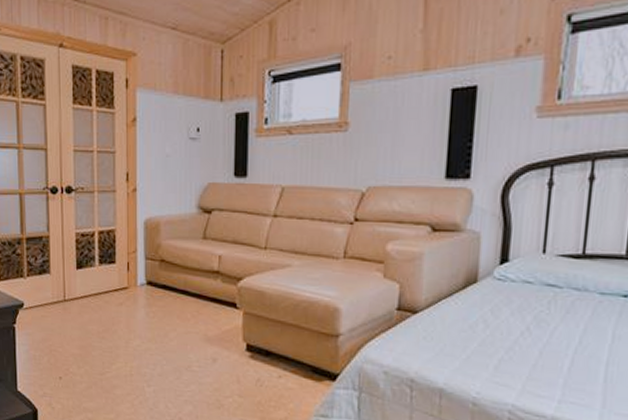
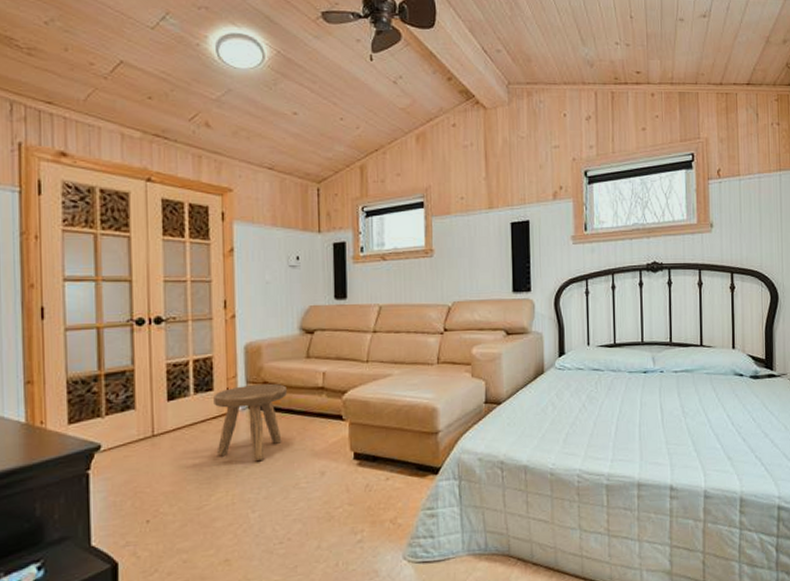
stool: none [116,261,183,339] -> present [213,383,287,462]

